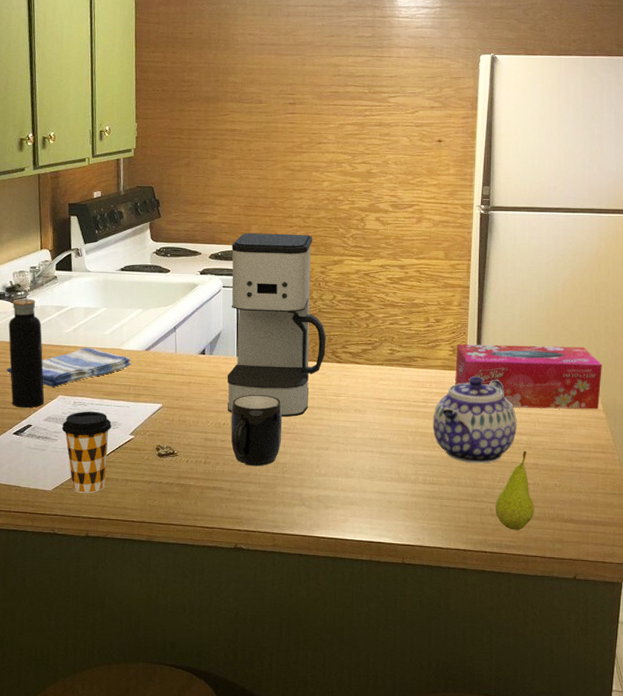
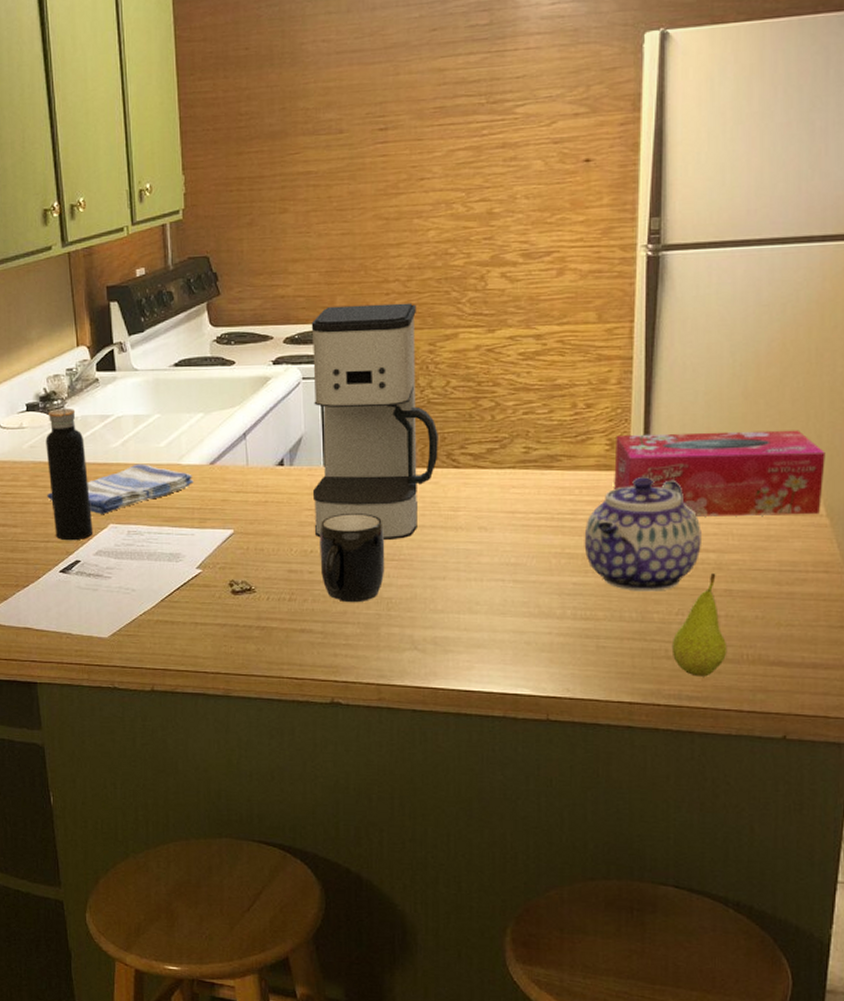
coffee cup: present [61,411,112,493] -> none [115,541,174,640]

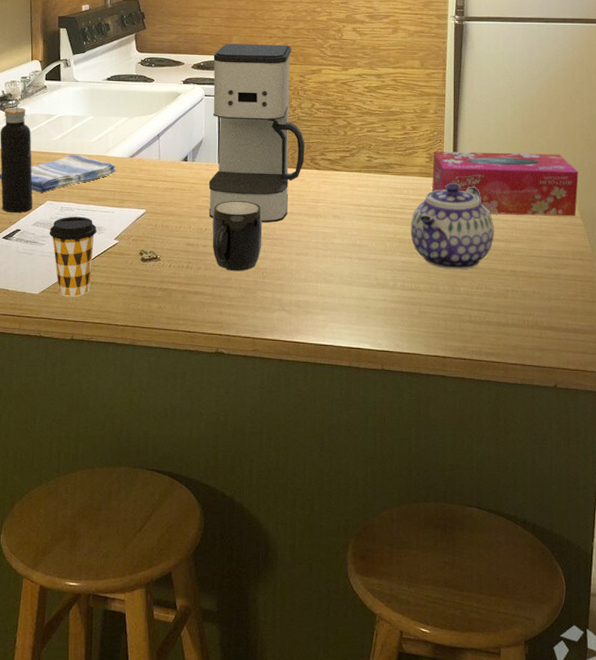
coffee cup: none [115,541,174,640] -> present [49,216,97,297]
fruit: present [671,572,728,677] -> none [474,257,514,337]

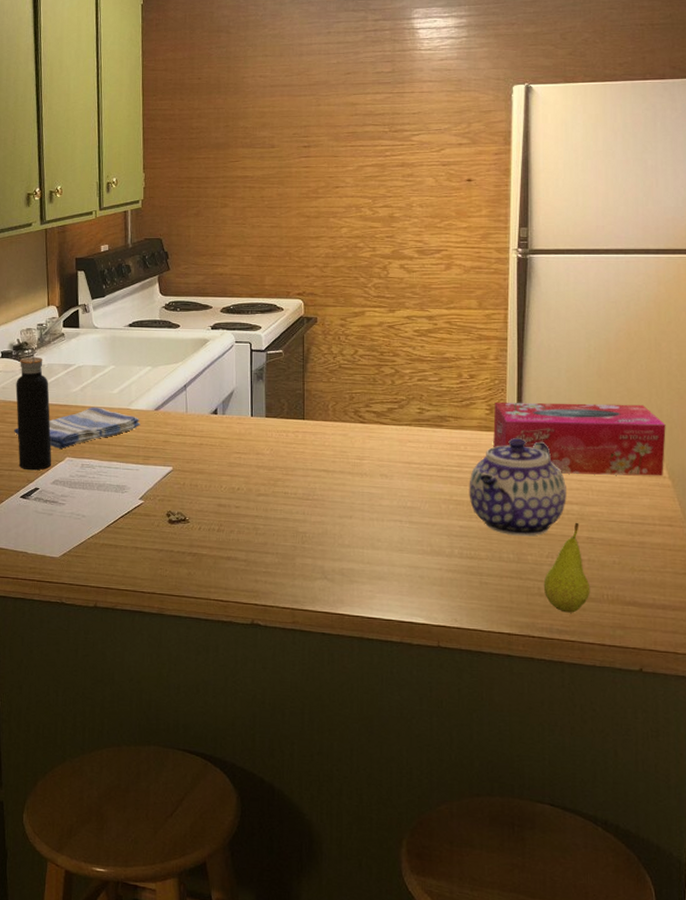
coffee cup: present [49,216,97,297] -> none [69,474,120,561]
coffee maker: present [208,43,305,223] -> none [240,284,347,483]
mug: present [212,200,263,272] -> none [245,457,301,536]
fruit: none [474,257,514,337] -> present [543,522,591,613]

